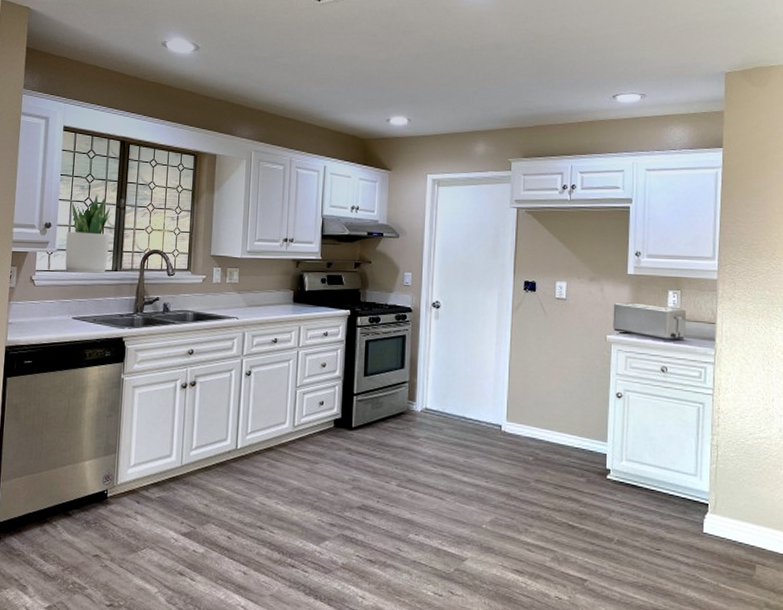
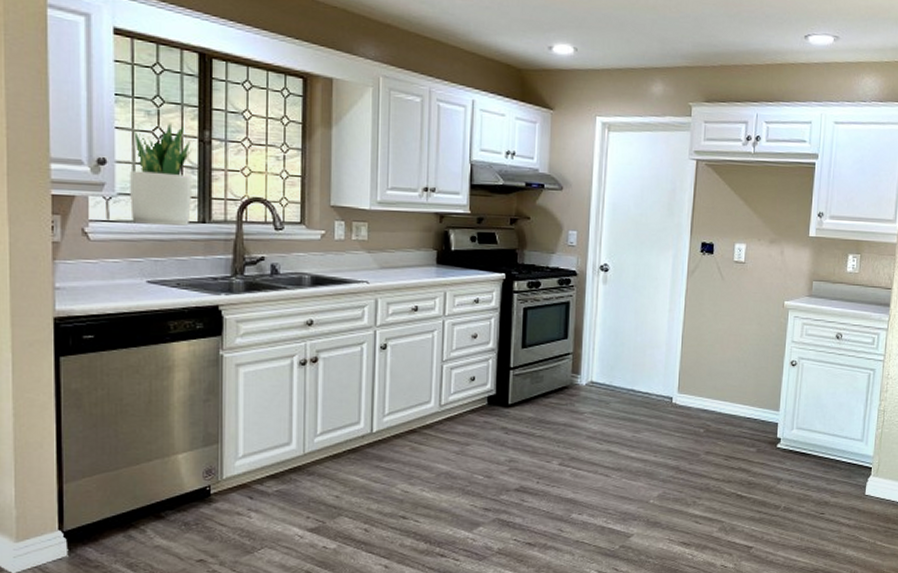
toaster: present [613,302,687,341] -> none [791,266,865,307]

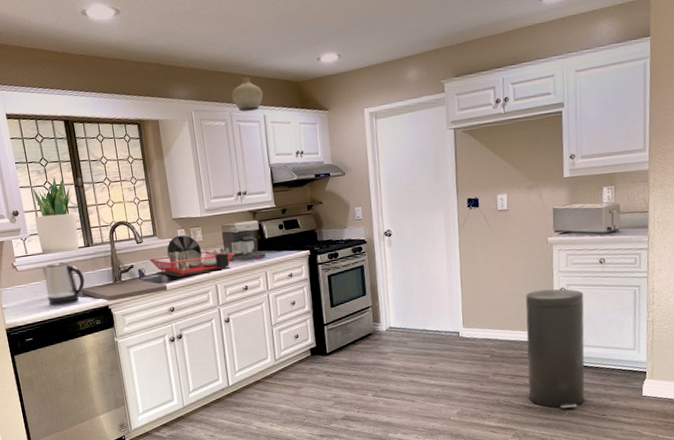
kettle: none [127,236,189,297] -> present [41,261,85,307]
cutting board: none [181,275,309,301] -> present [80,279,168,301]
dish rack: none [289,228,407,283] -> present [149,235,234,278]
coffee maker: none [393,222,449,275] -> present [221,220,266,261]
ceramic jug: none [435,49,476,93] -> present [232,77,264,112]
pedal bin: none [742,360,816,501] -> present [525,289,585,409]
toaster: none [791,266,865,307] -> present [552,203,621,235]

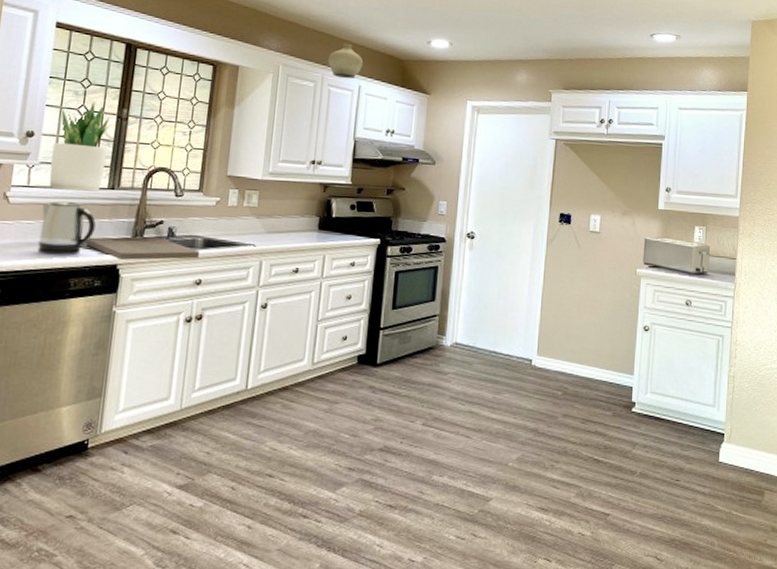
dish rack: present [149,235,234,278] -> none [185,196,291,246]
coffee maker: present [221,220,266,261] -> none [279,191,329,240]
pedal bin: present [525,289,585,409] -> none [599,325,667,467]

